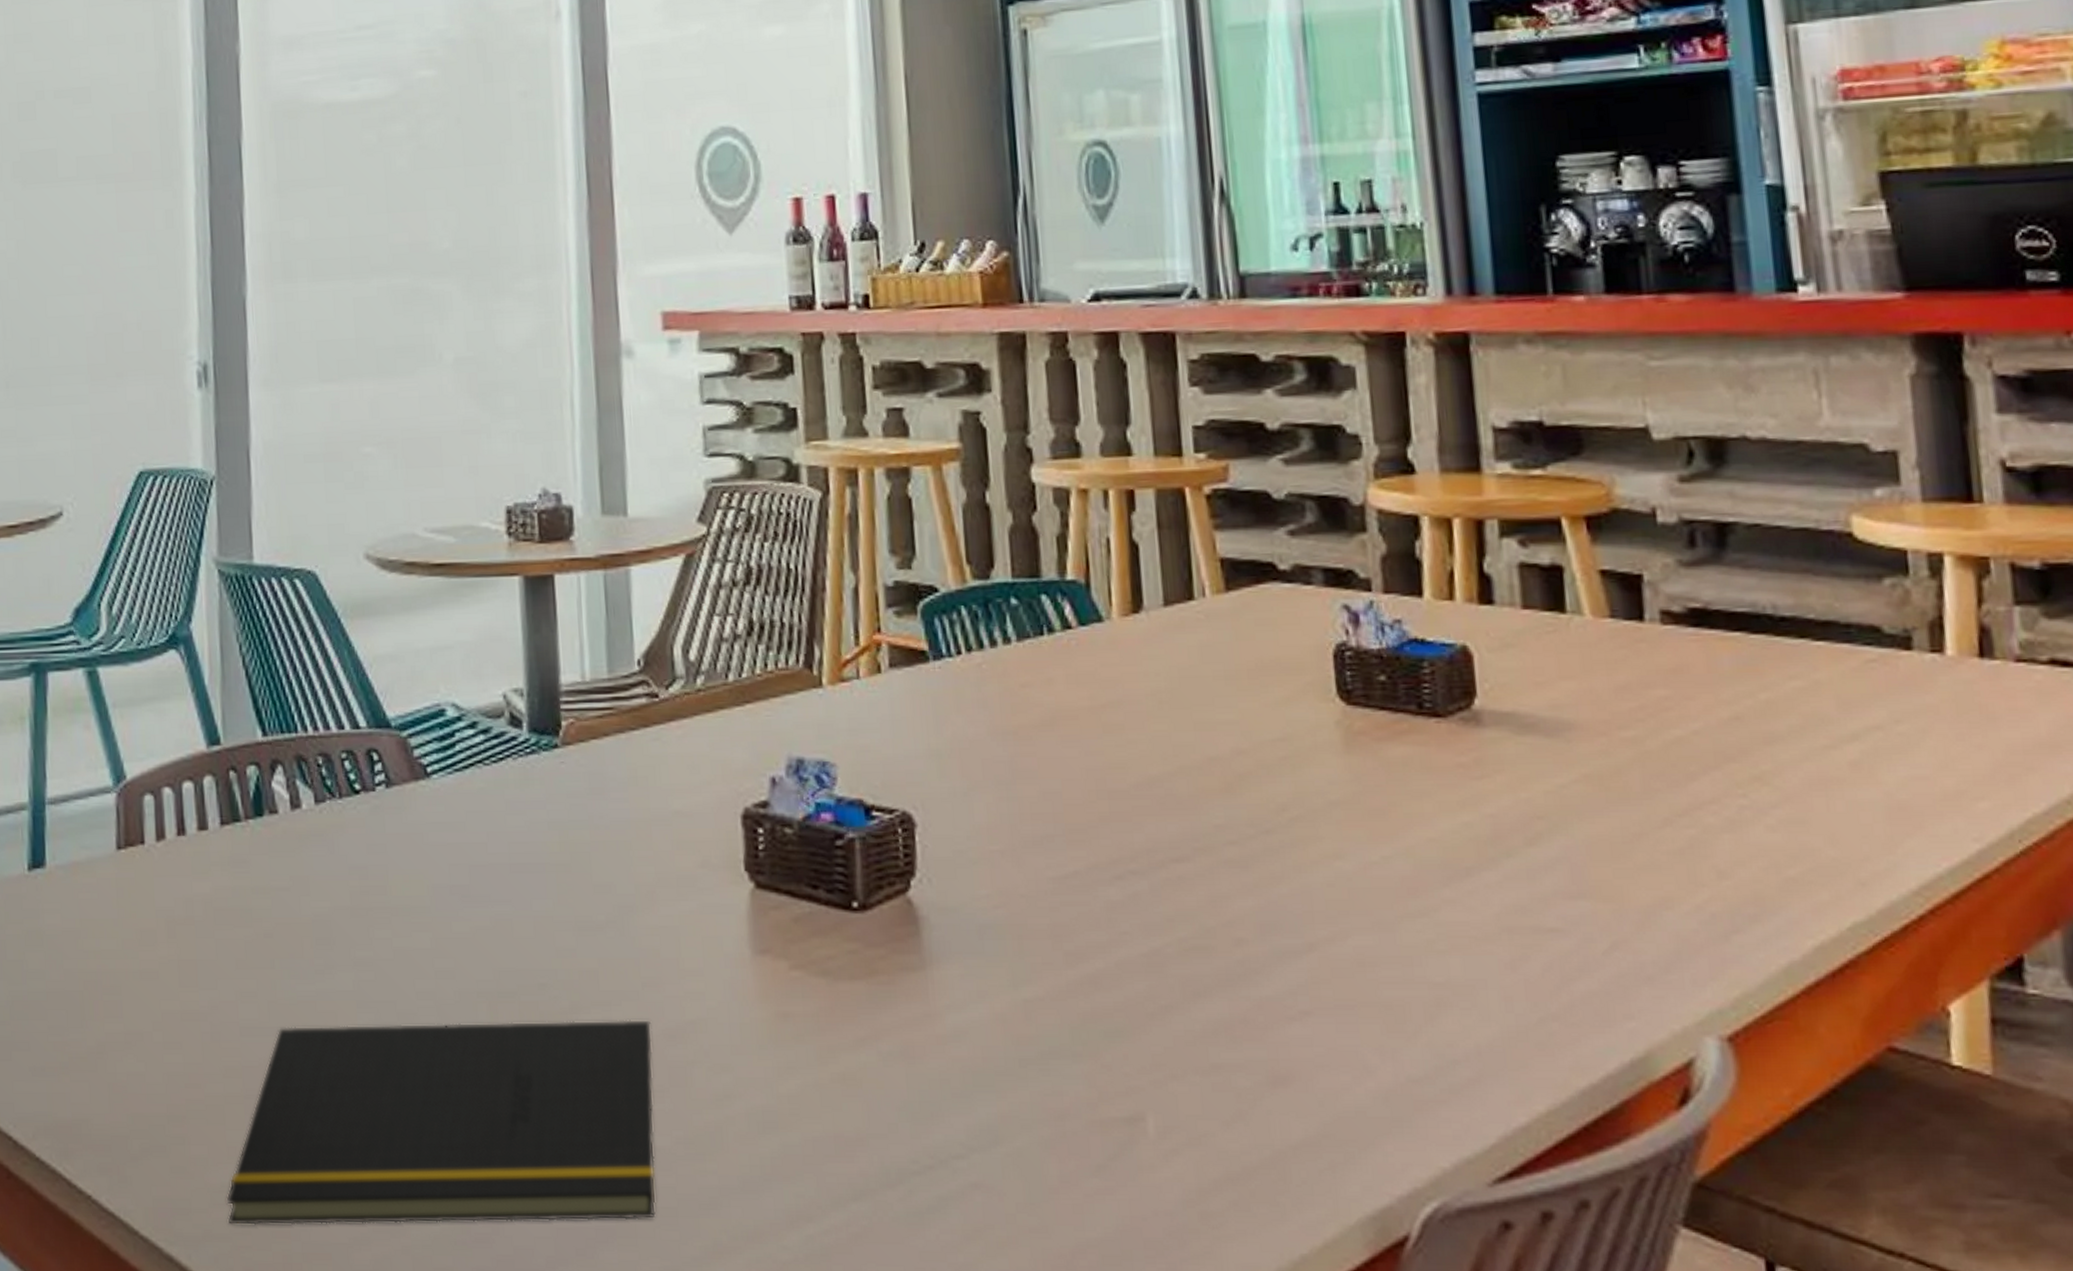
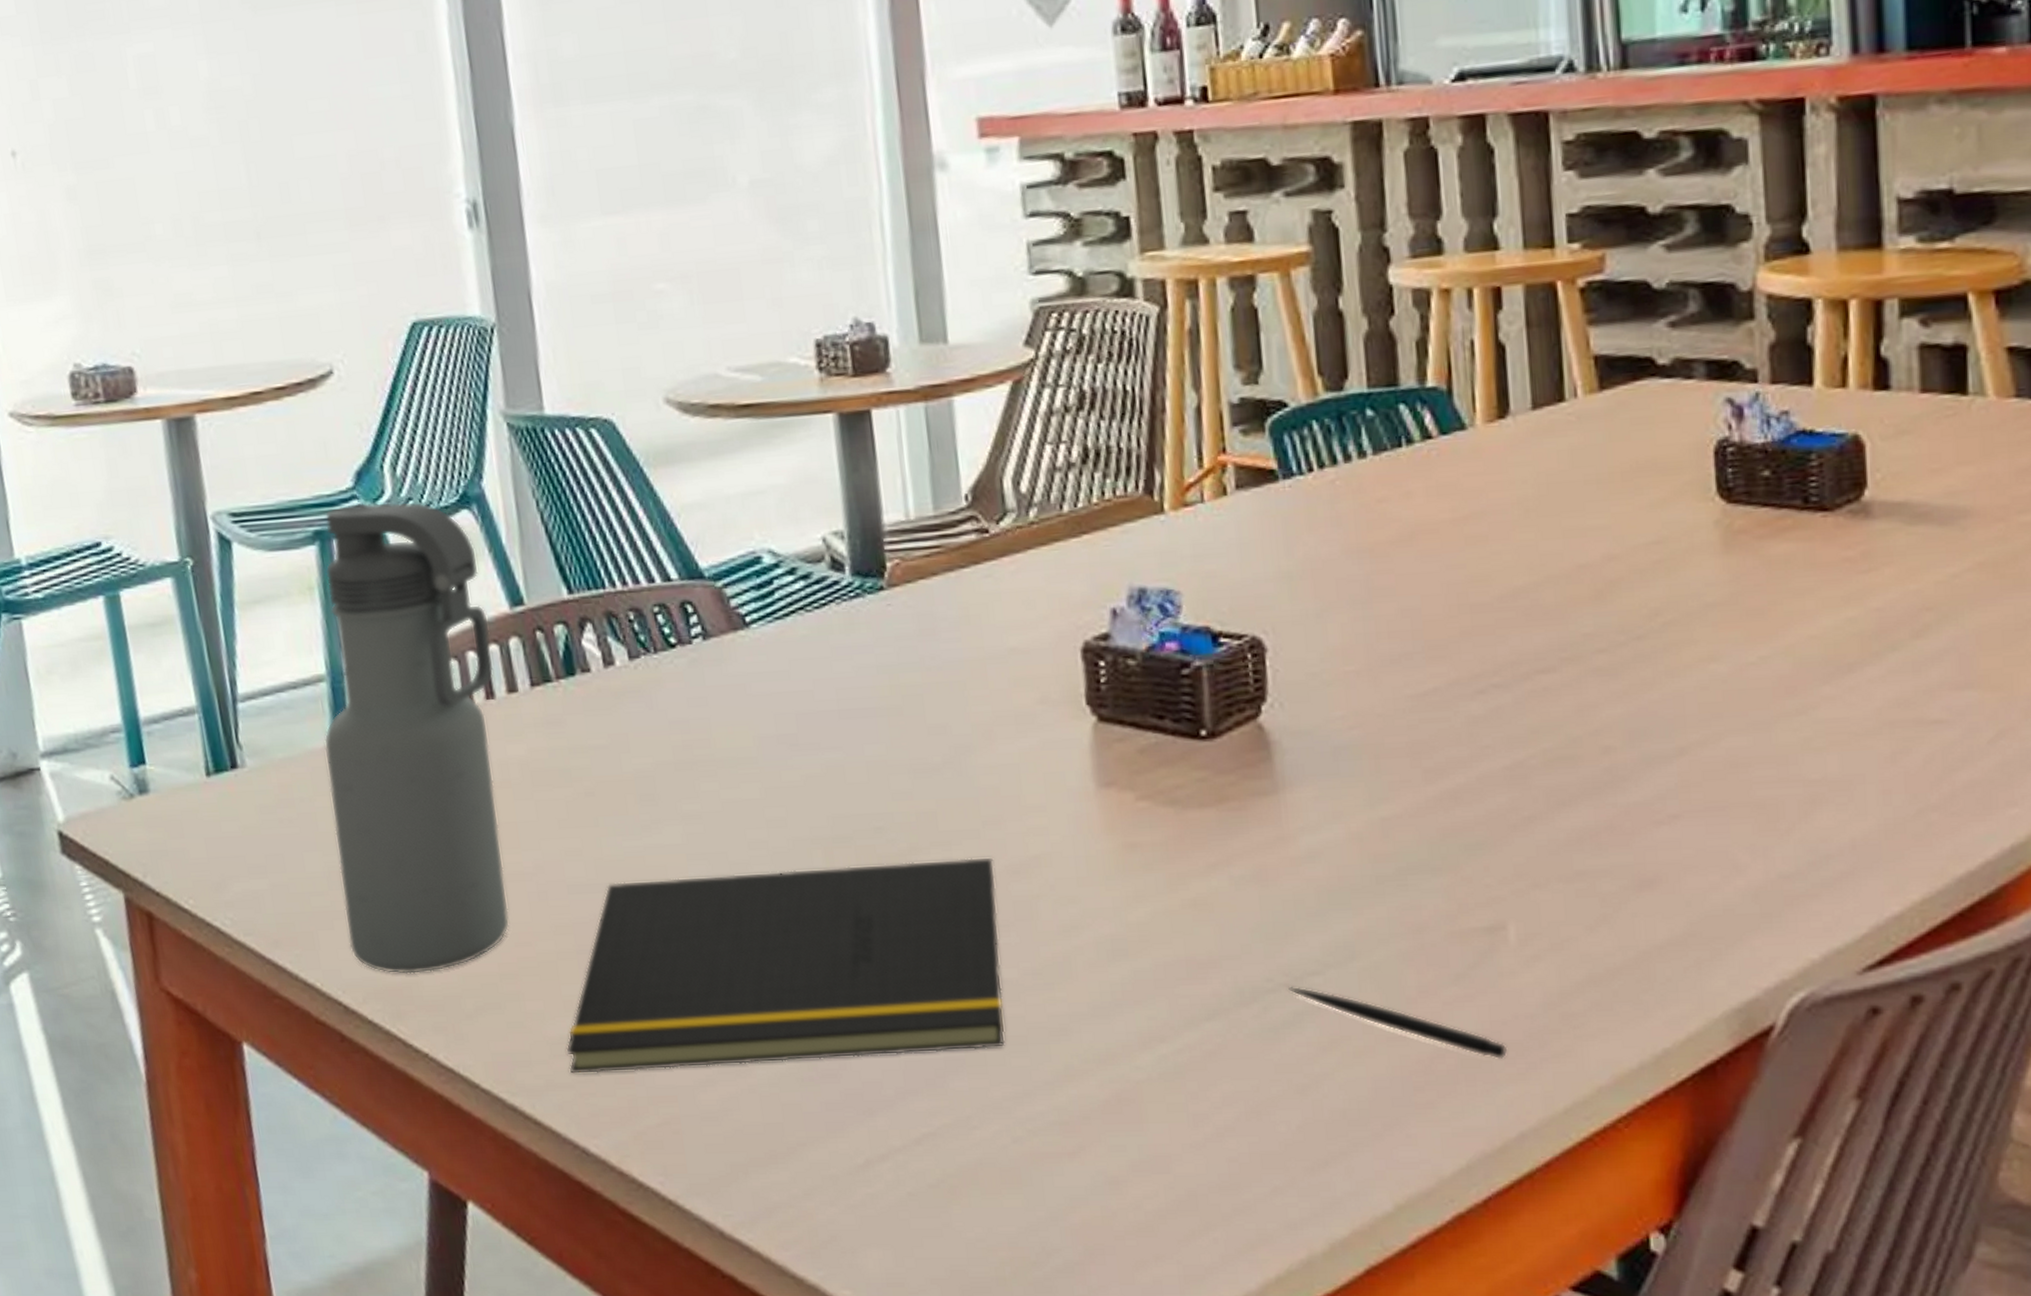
water bottle: none [20,638,188,1111] -> present [324,501,510,974]
pen: none [933,1169,1148,1258] -> present [1288,986,1508,1060]

